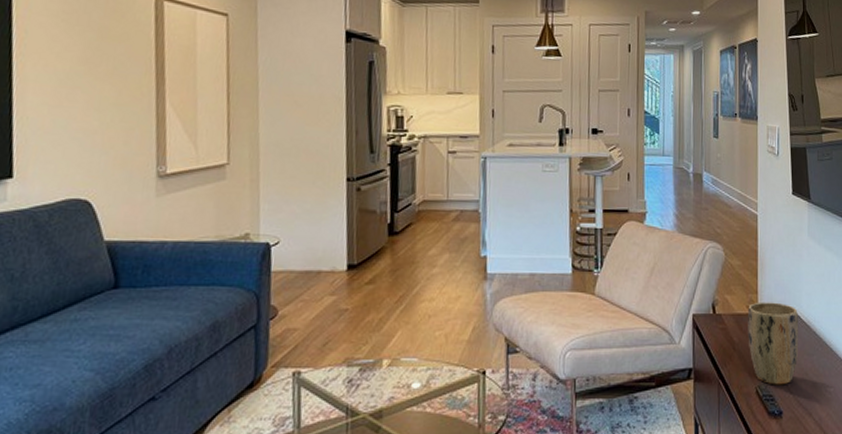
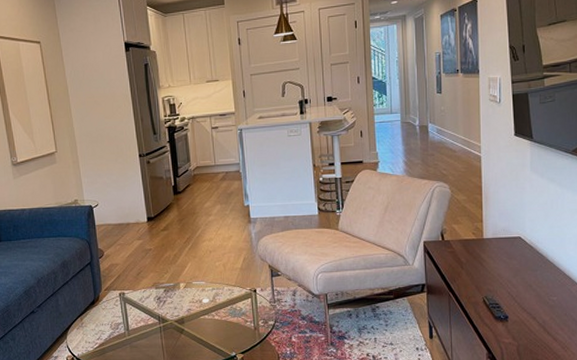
plant pot: present [748,302,799,385] -> none [474,228,523,296]

